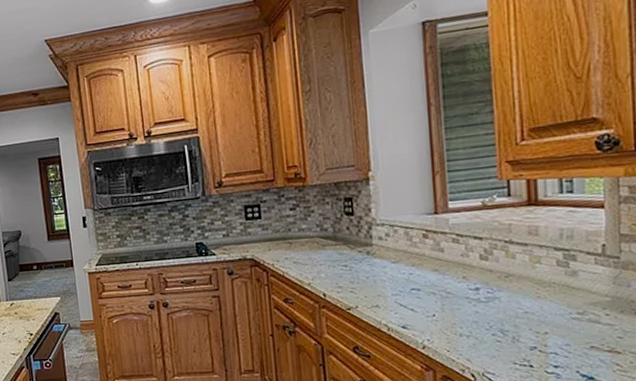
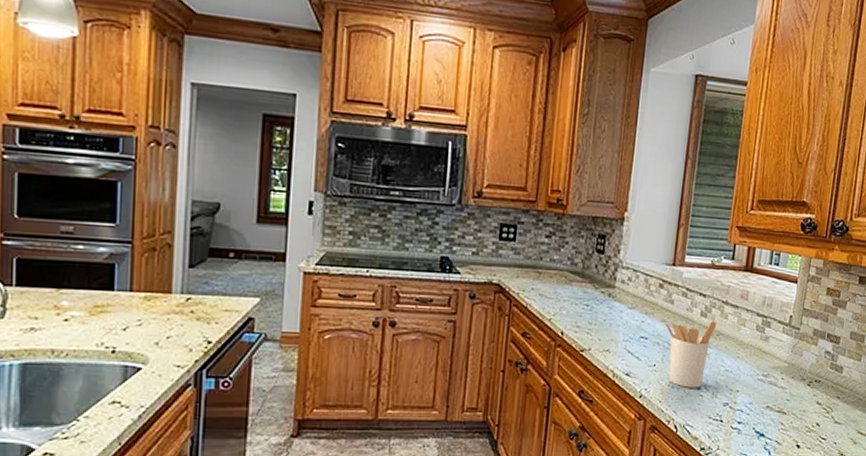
utensil holder: none [436,262,503,335] -> present [664,320,717,388]

